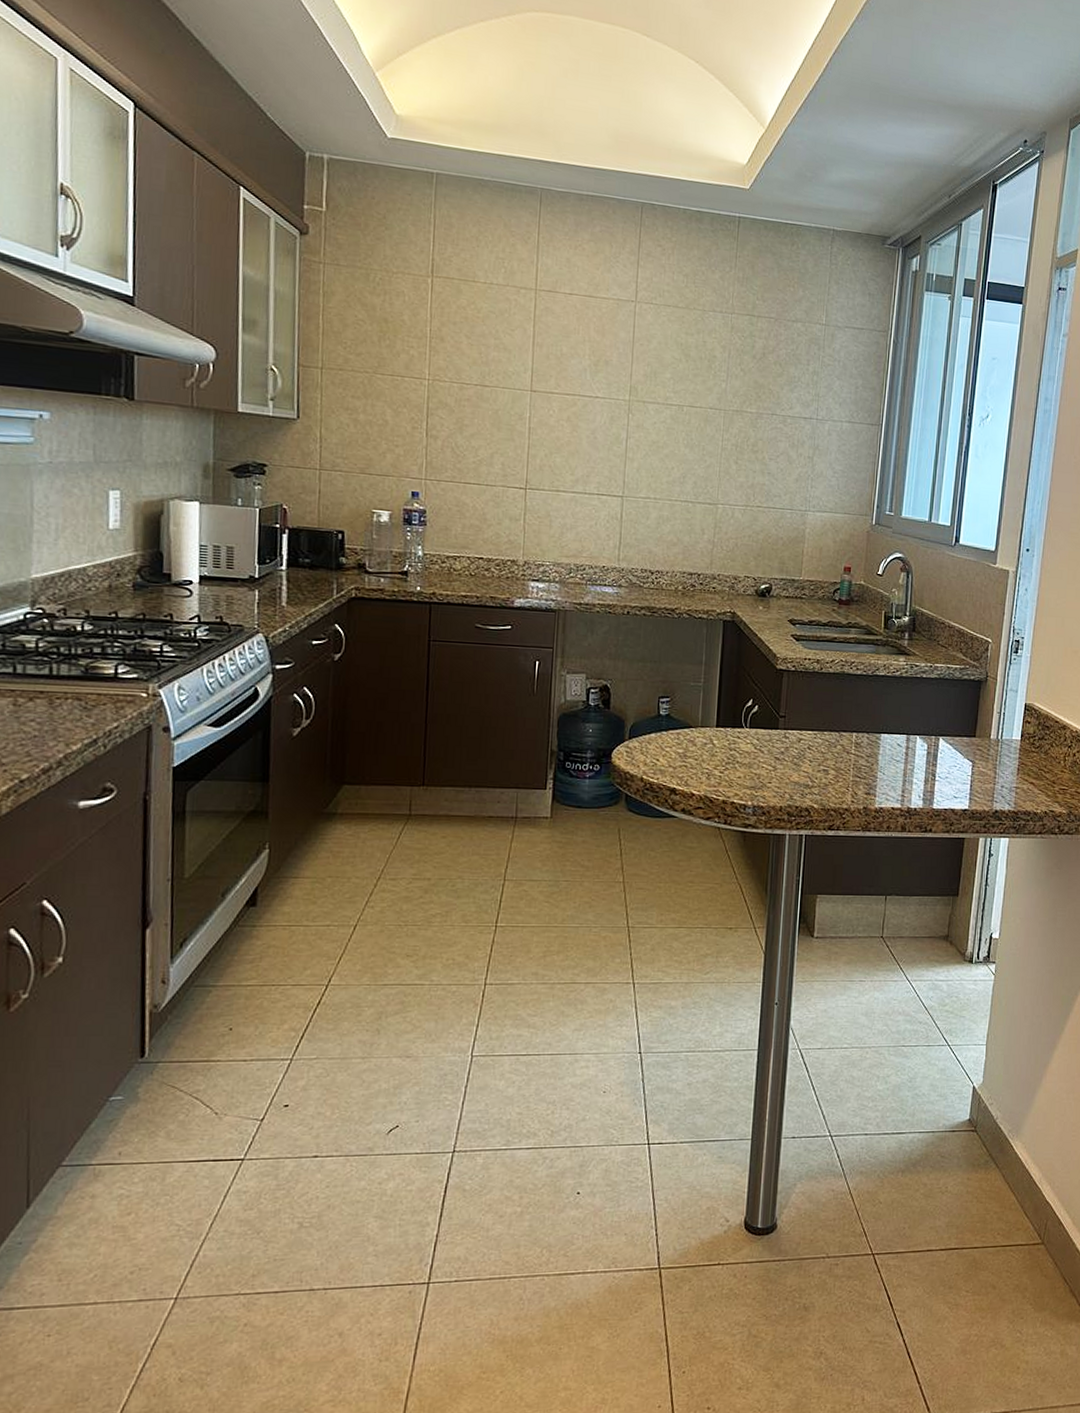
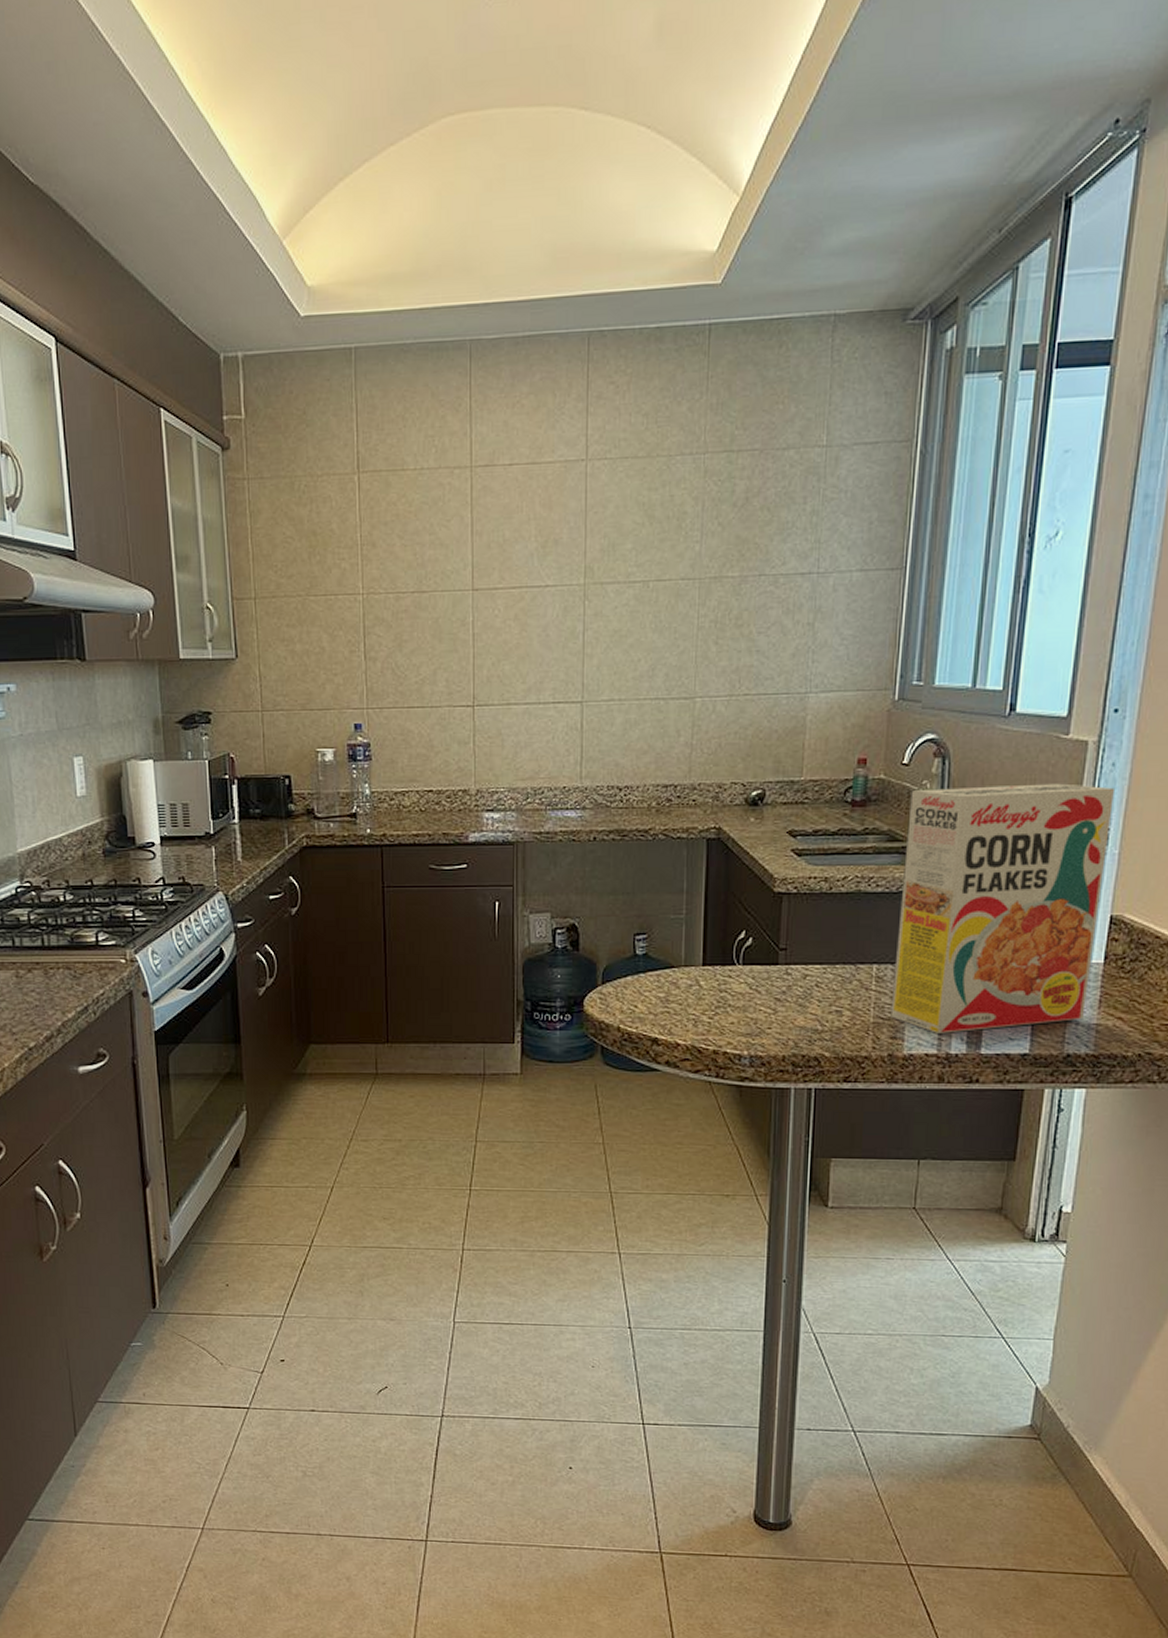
cereal box: none [866,596,1027,791] -> present [890,783,1114,1033]

